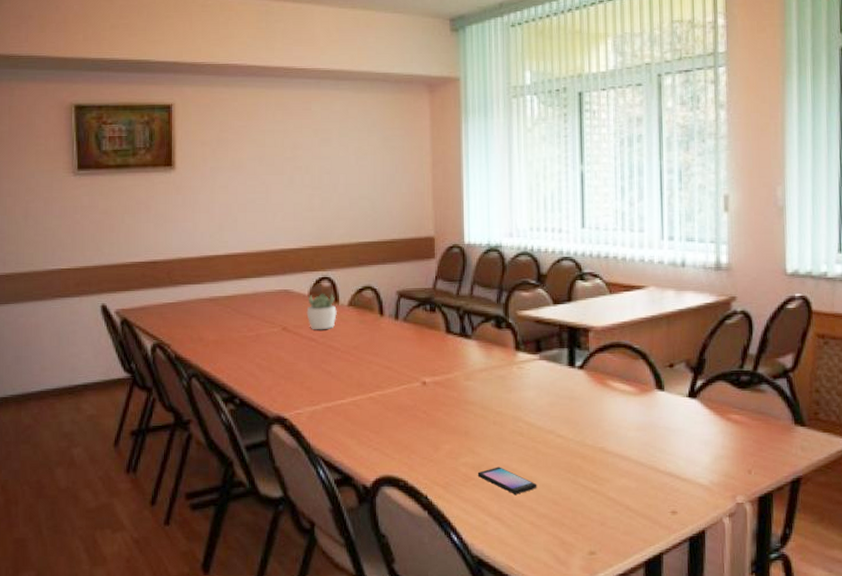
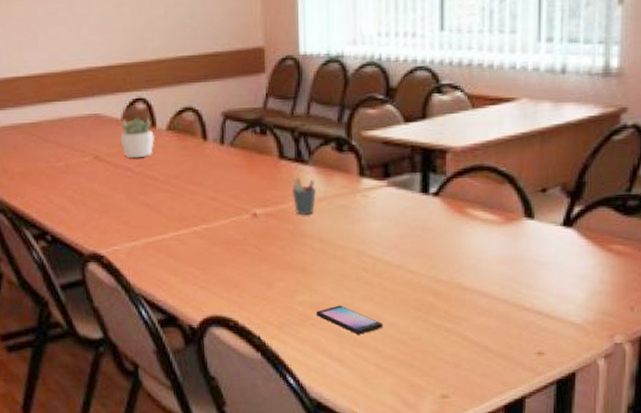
pen holder: none [456,350,478,385] -> present [291,177,316,216]

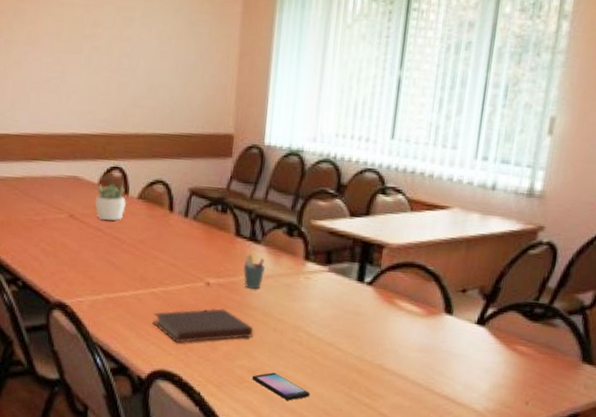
notebook: none [198,241,312,283] -> present [153,308,254,343]

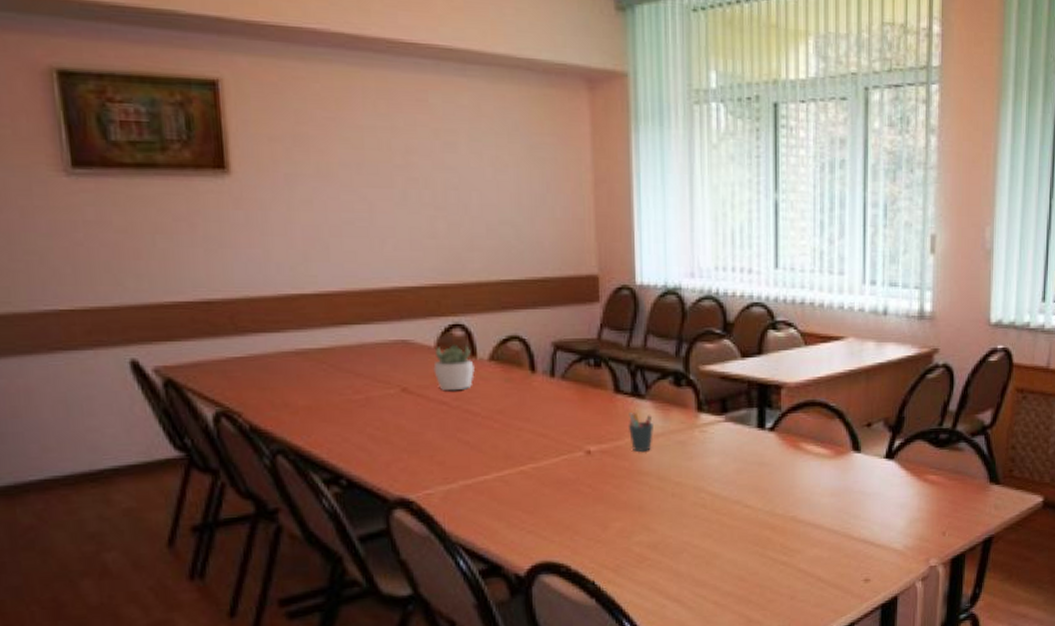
notebook: present [153,308,254,343] -> none [526,479,649,526]
smartphone: present [252,372,310,401] -> none [653,543,722,573]

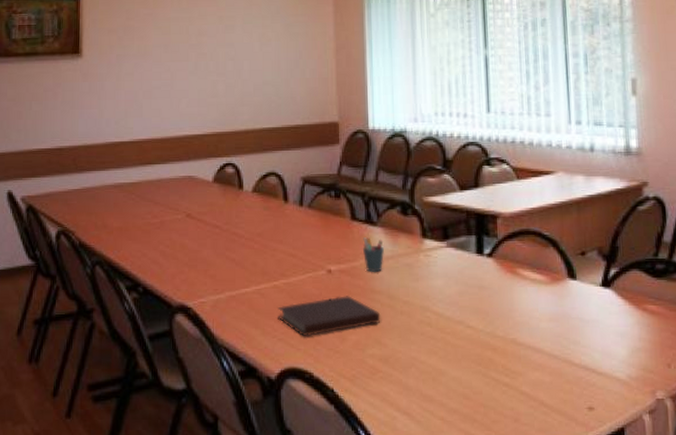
succulent plant: present [433,344,475,391] -> none [210,179,241,217]
notebook: none [526,479,649,526] -> present [278,296,381,336]

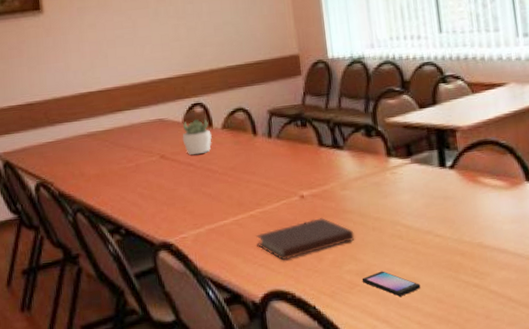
succulent plant: none [210,179,241,217] -> present [182,118,212,155]
pen holder: present [362,237,384,273] -> none [331,161,353,194]
smartphone: none [385,359,447,388] -> present [362,271,421,297]

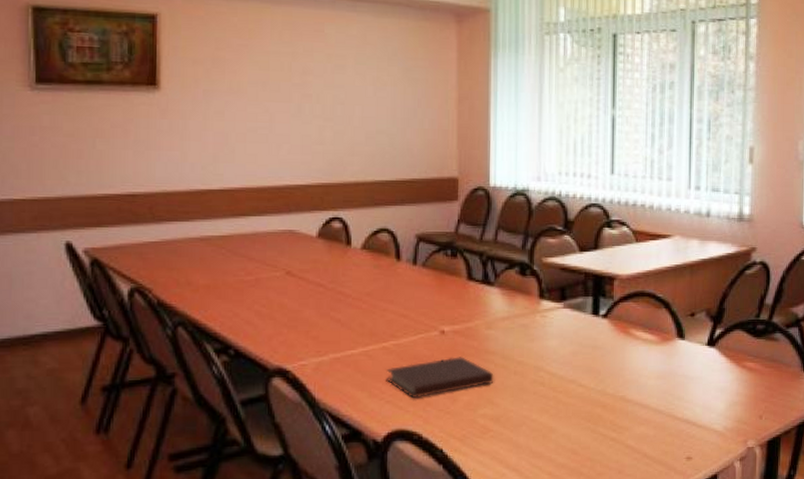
succulent plant: present [182,118,212,155] -> none [314,234,349,275]
smartphone: present [362,271,421,297] -> none [496,417,557,445]

